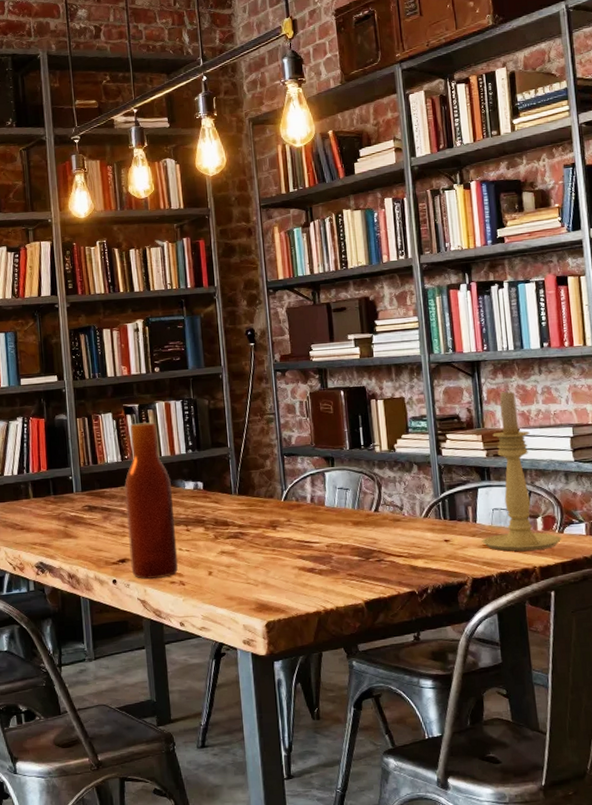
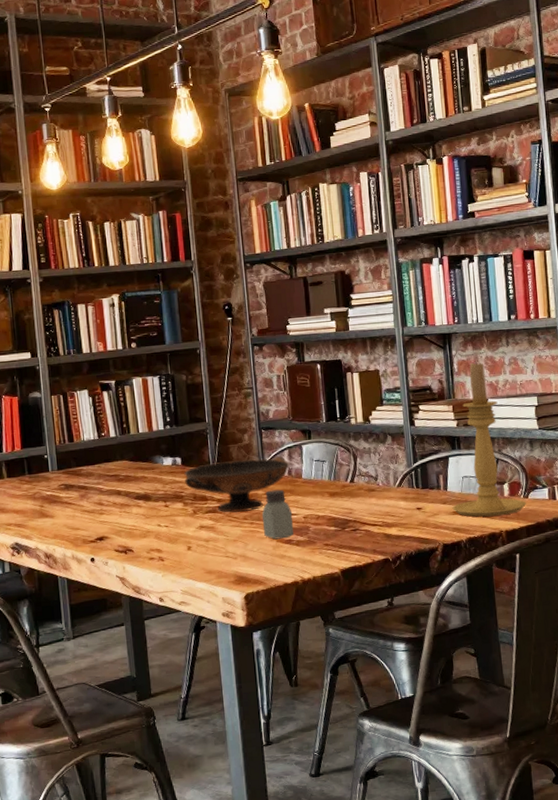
beer bottle: present [125,422,179,580] -> none [102,398,157,556]
decorative bowl: none [206,482,312,539] -> present [184,455,290,513]
saltshaker: none [283,516,317,568] -> present [261,489,295,540]

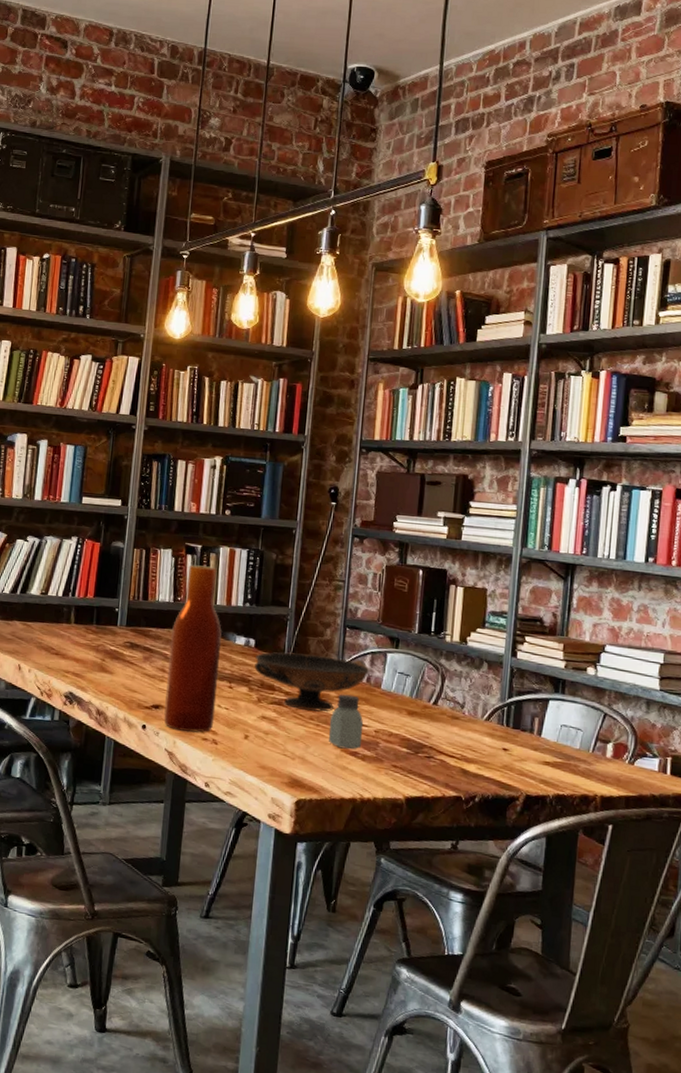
beer bottle: none [102,398,157,556] -> present [164,564,222,733]
candle holder: present [452,360,527,517] -> none [543,598,631,779]

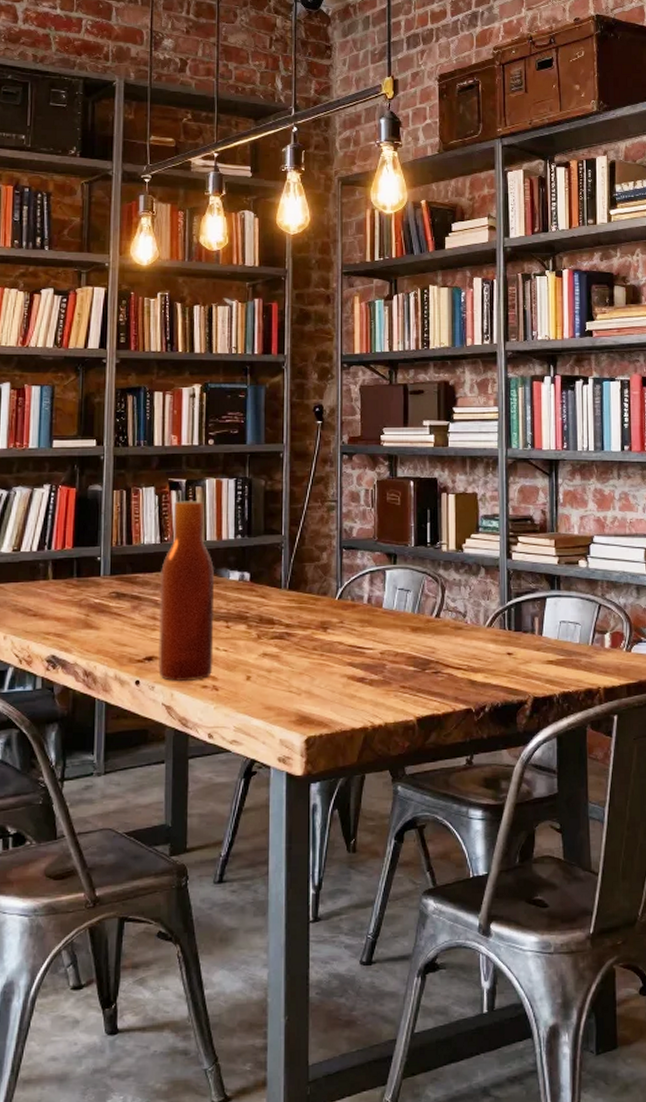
decorative bowl: present [254,652,370,712] -> none [251,580,370,641]
saltshaker: present [329,694,364,749] -> none [333,618,368,676]

